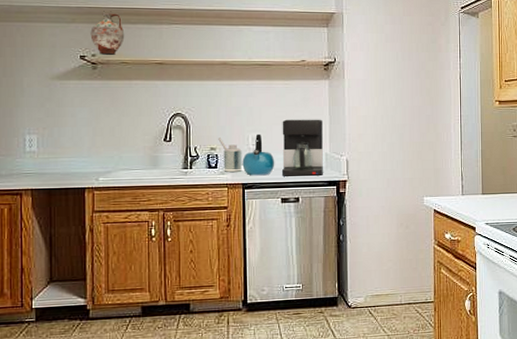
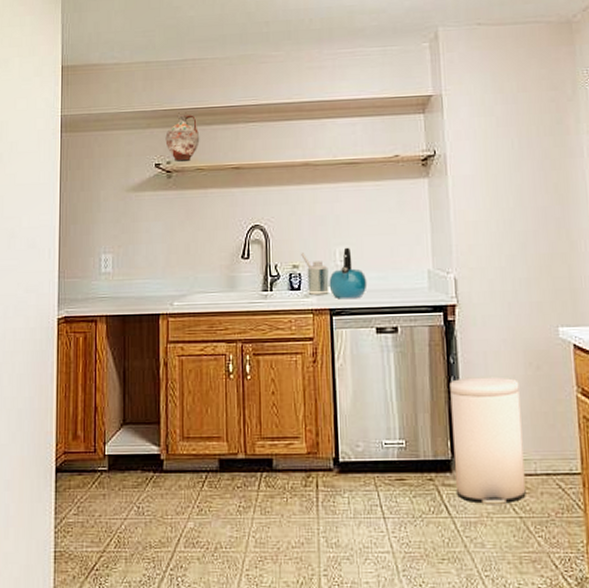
coffee maker: present [281,119,323,177] -> none [374,227,426,301]
pedal bin: none [339,234,393,328] -> present [450,377,526,504]

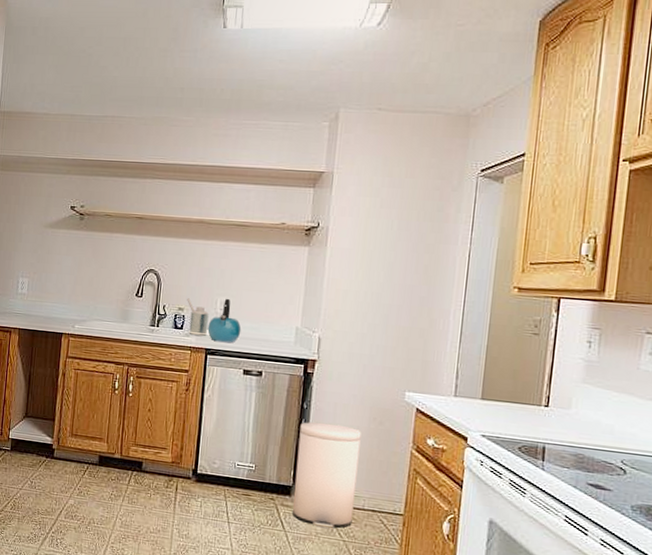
ceramic jug: present [165,112,200,163] -> none [81,163,112,208]

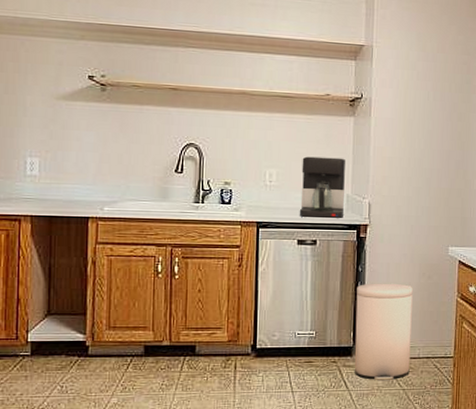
soap dispenser: present [187,298,209,336] -> none [233,172,258,210]
kettle: present [207,298,242,343] -> none [257,170,293,215]
coffee maker: none [246,286,297,352] -> present [299,156,345,219]

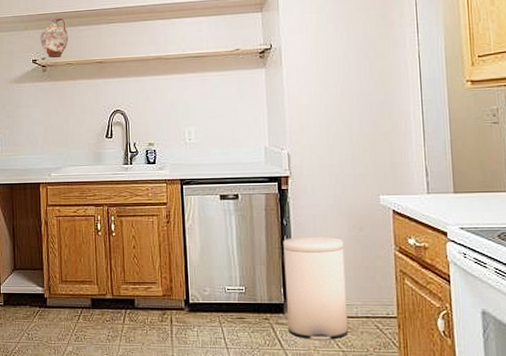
ceramic jug: none [100,29,138,78] -> present [40,16,69,58]
coffee maker: present [299,156,345,219] -> none [218,110,263,173]

